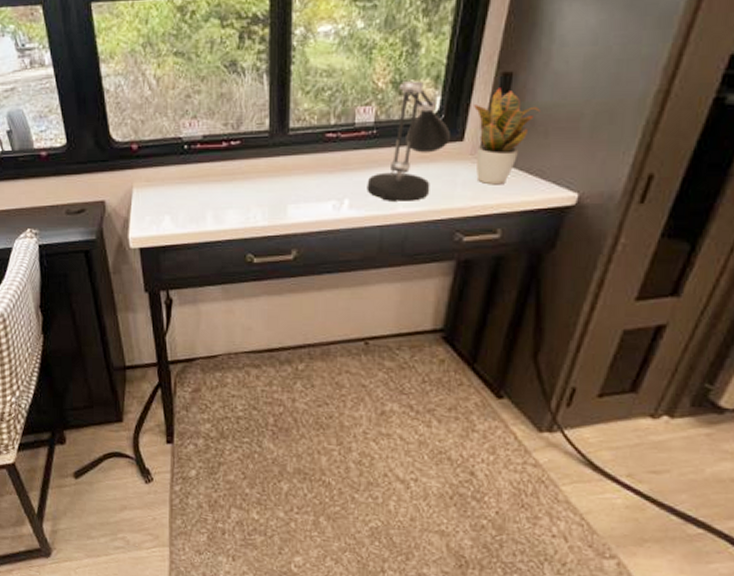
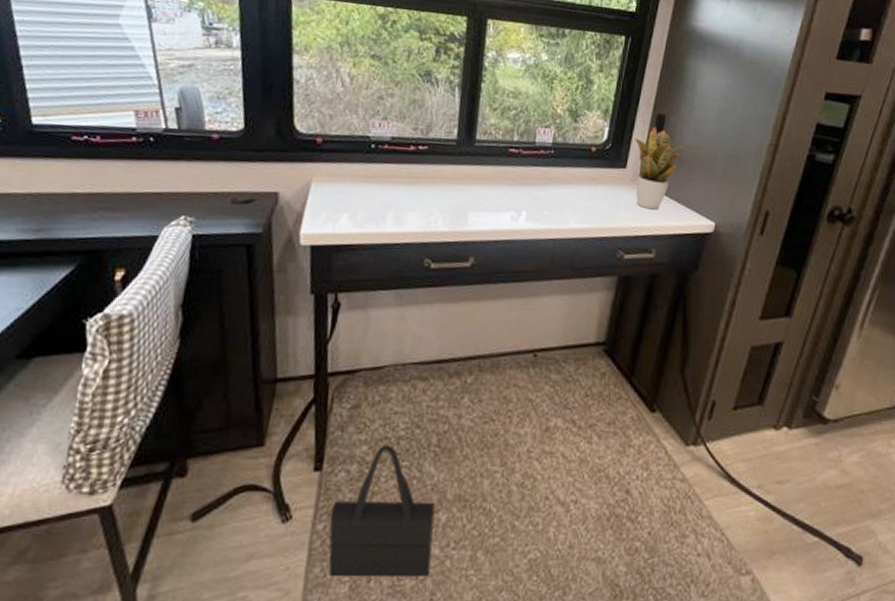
tote bag: none [183,423,279,534] -> present [328,444,438,576]
desk lamp: present [367,81,452,201] -> none [543,111,617,218]

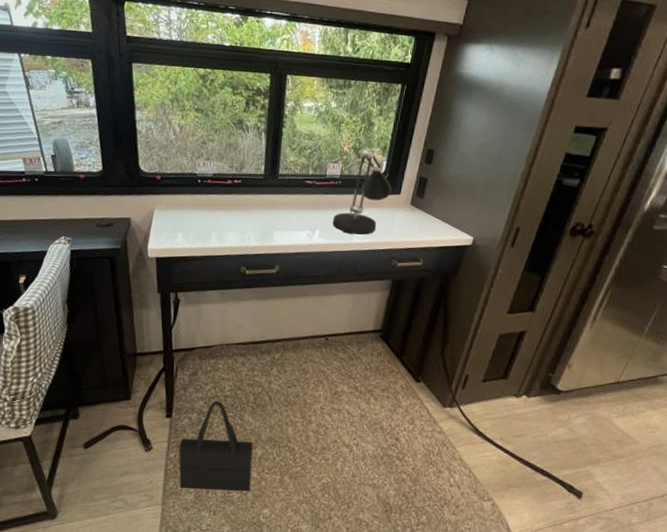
desk lamp: none [543,111,617,218] -> present [332,149,392,235]
potted plant: present [635,126,686,210] -> none [408,160,451,228]

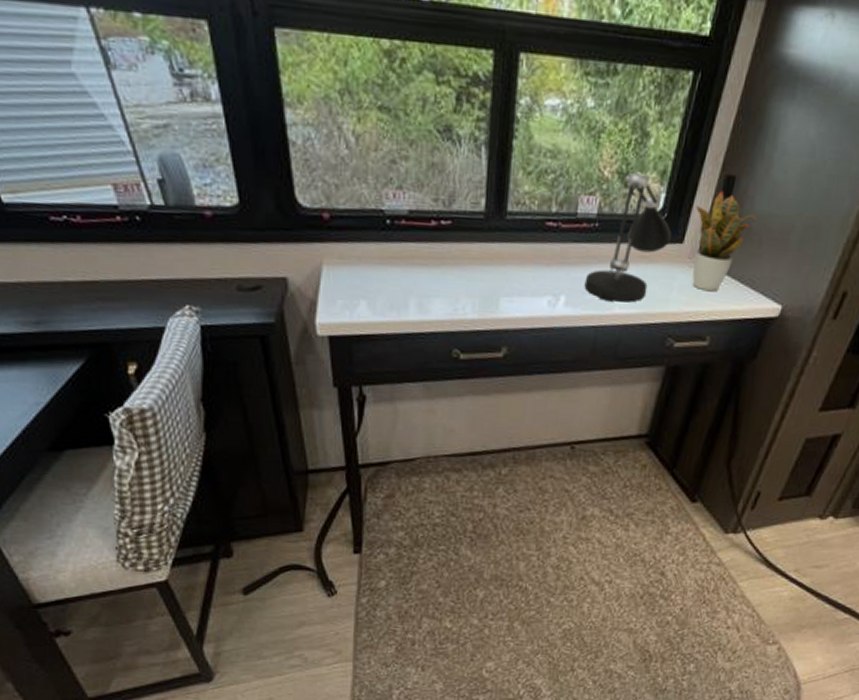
tote bag: present [177,400,255,491] -> none [371,530,475,642]
potted plant: none [408,160,451,228] -> present [692,191,757,292]

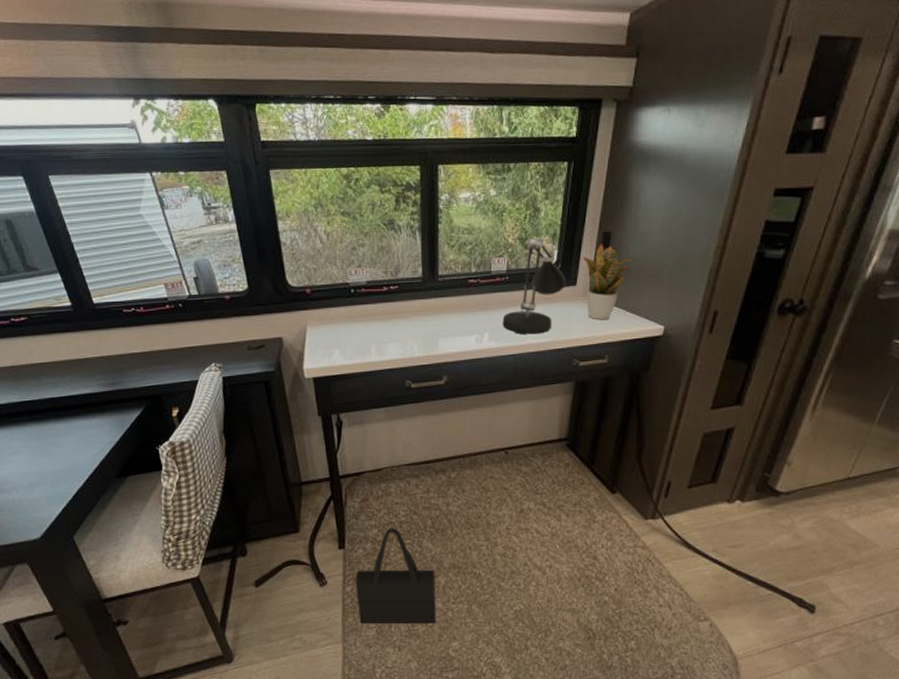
tote bag: none [371,530,475,642] -> present [353,527,438,624]

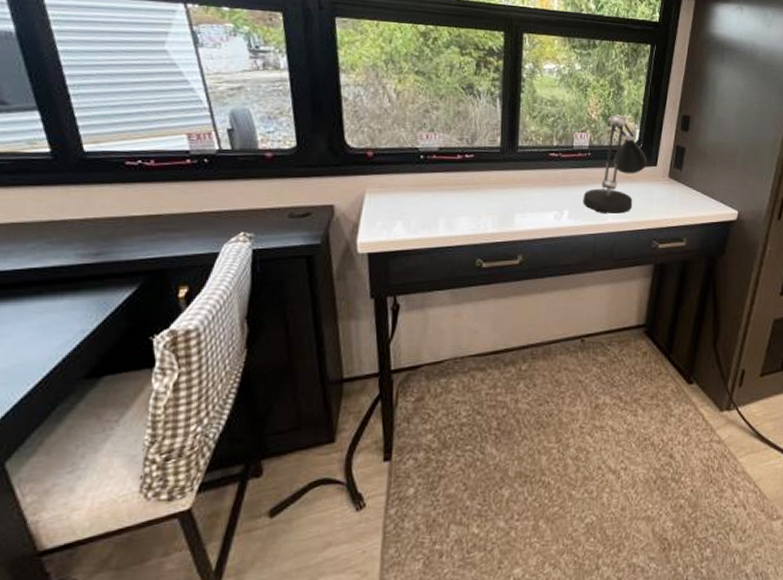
tote bag: present [353,527,438,624] -> none [400,431,501,555]
potted plant: present [583,244,633,320] -> none [664,127,710,203]

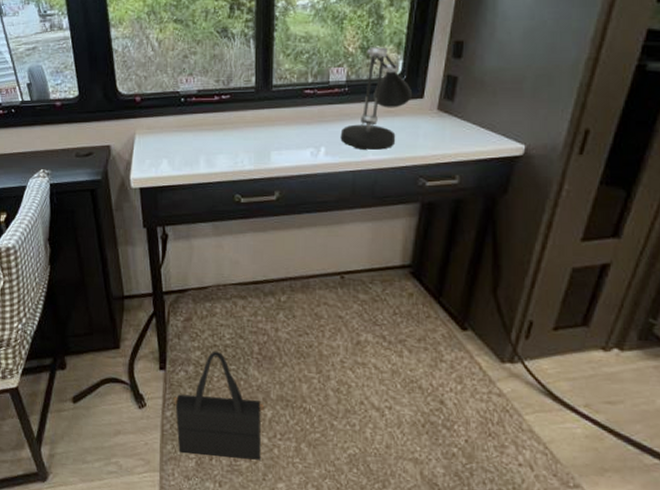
tote bag: none [400,431,501,555] -> present [174,351,264,460]

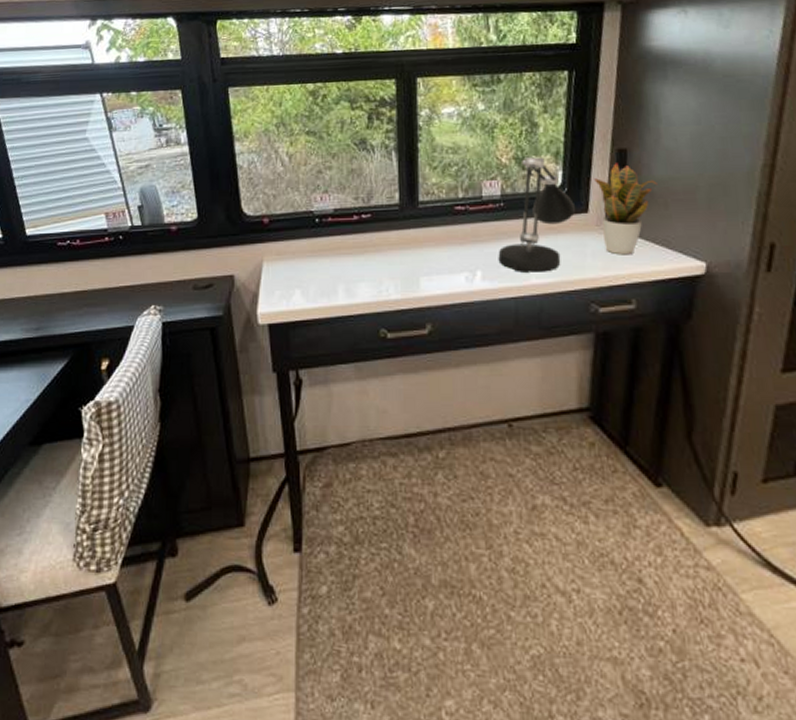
tote bag: present [174,351,264,460] -> none [312,524,424,669]
potted plant: none [432,54,488,137] -> present [594,163,658,255]

